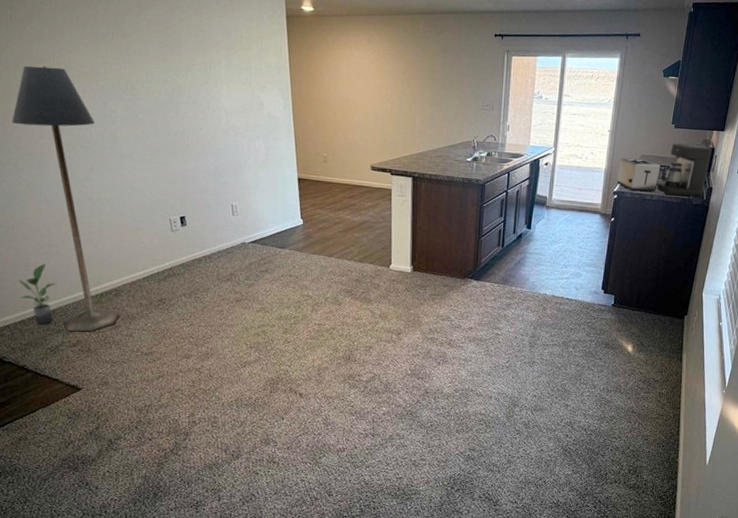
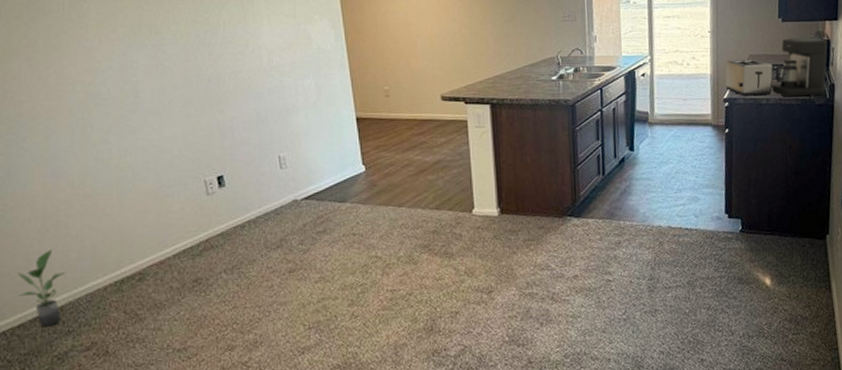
floor lamp: present [12,65,121,332] -> none [12,16,146,332]

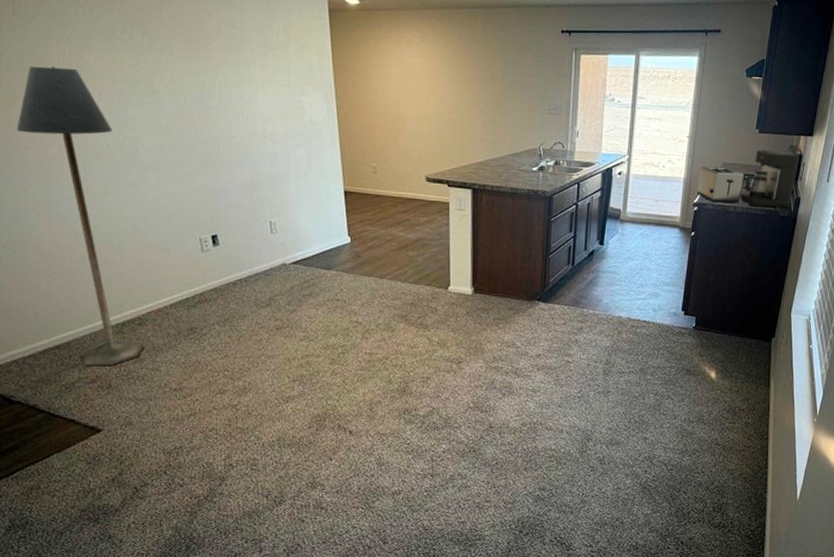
floor lamp: none [12,16,146,332] -> present [16,65,145,366]
potted plant: present [17,249,66,327] -> none [27,289,72,359]

